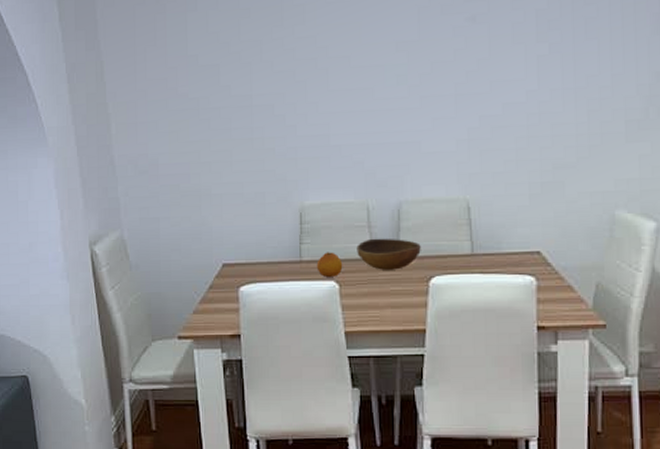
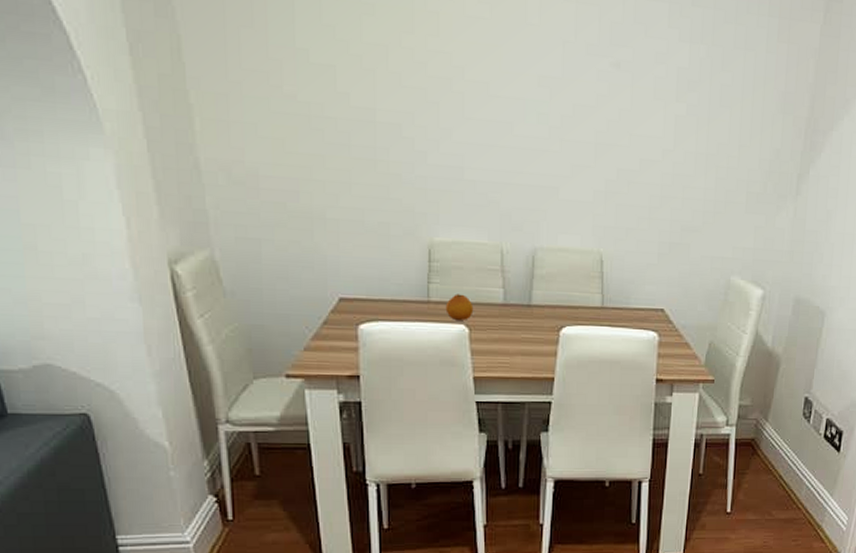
bowl: present [356,238,421,270] -> none [488,283,554,317]

